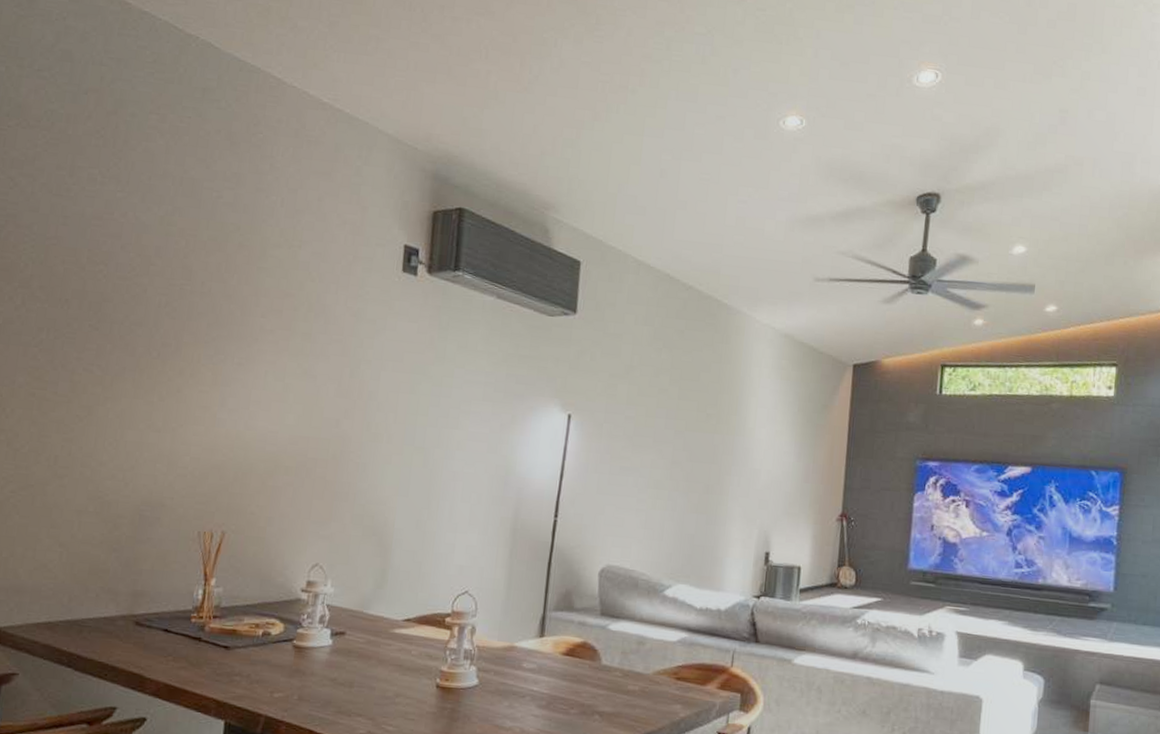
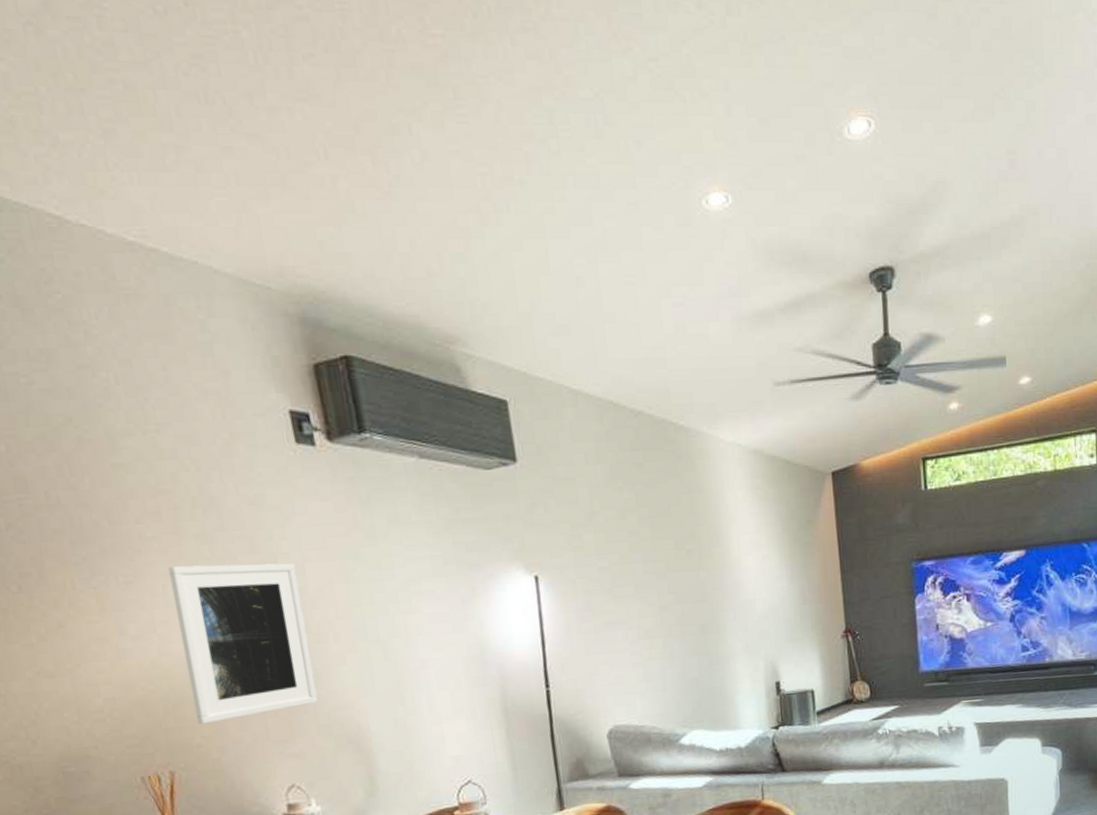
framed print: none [256,357,373,495] -> present [168,563,318,725]

